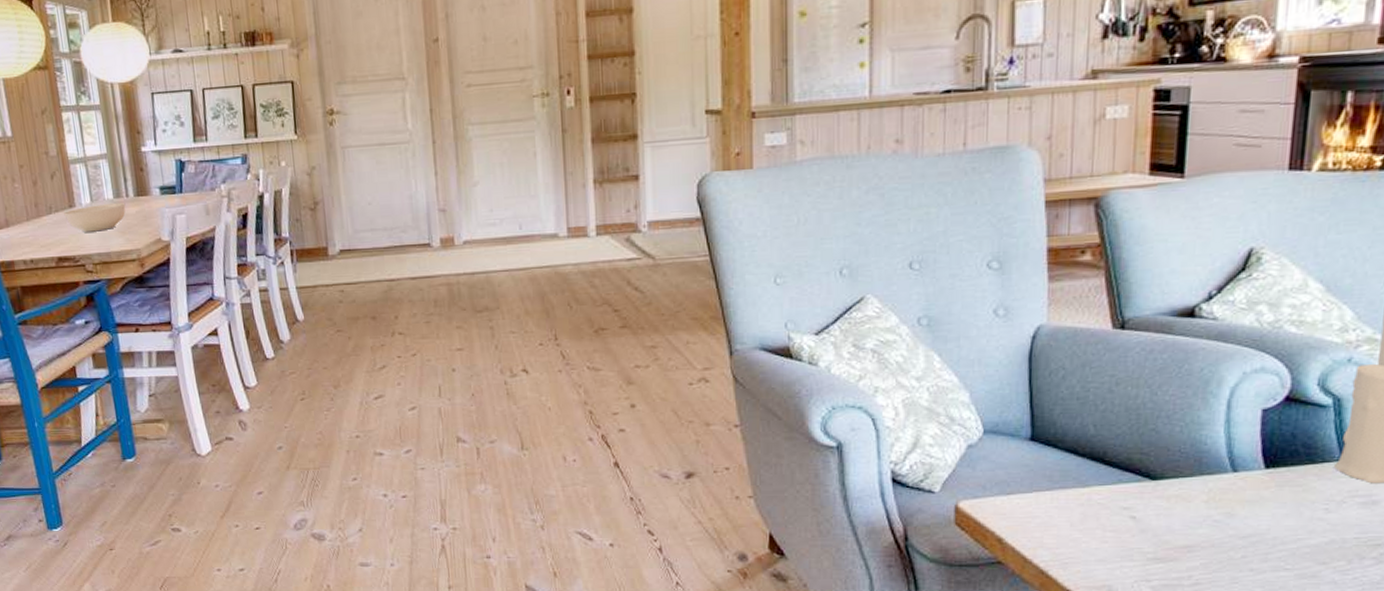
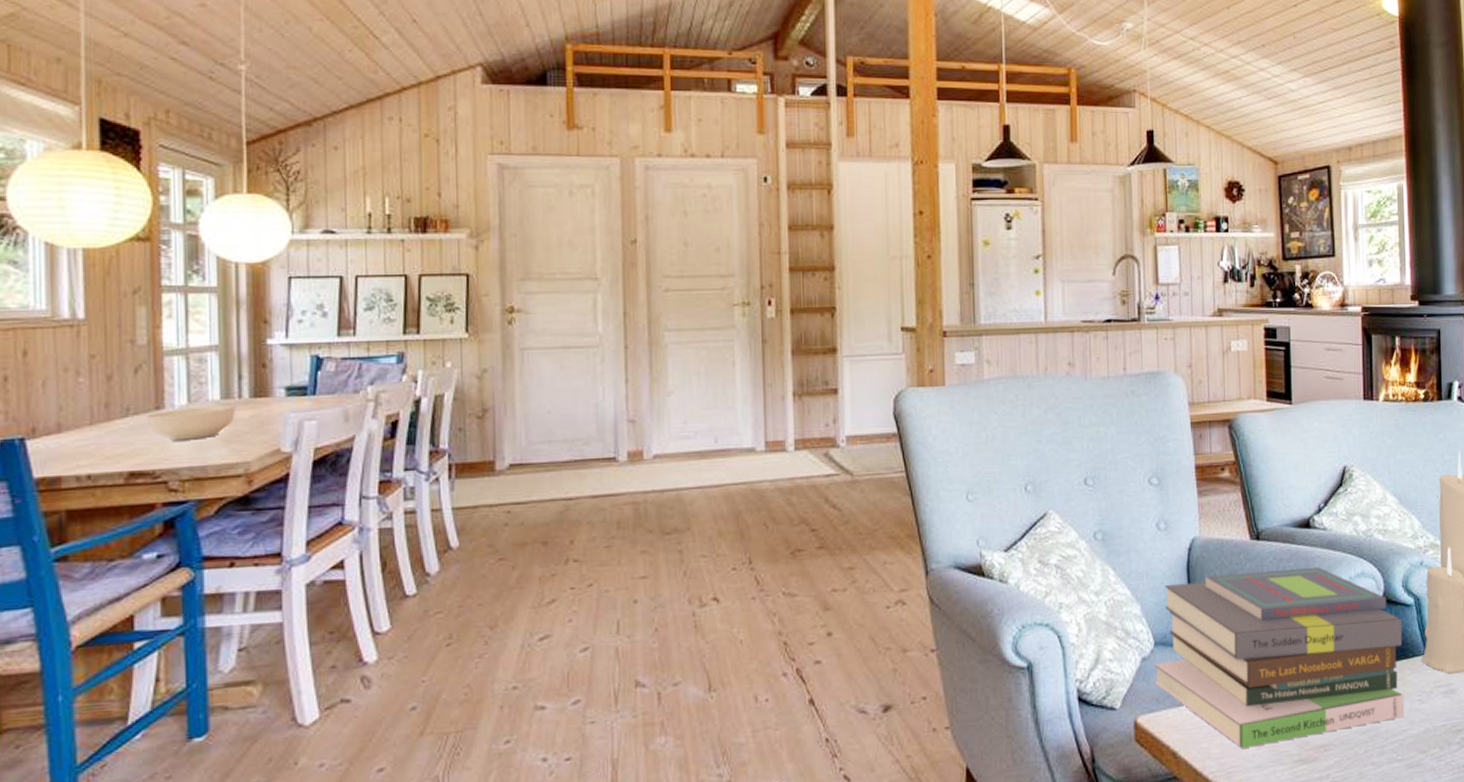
books: none [981,361,1313,541] -> present [1154,567,1405,748]

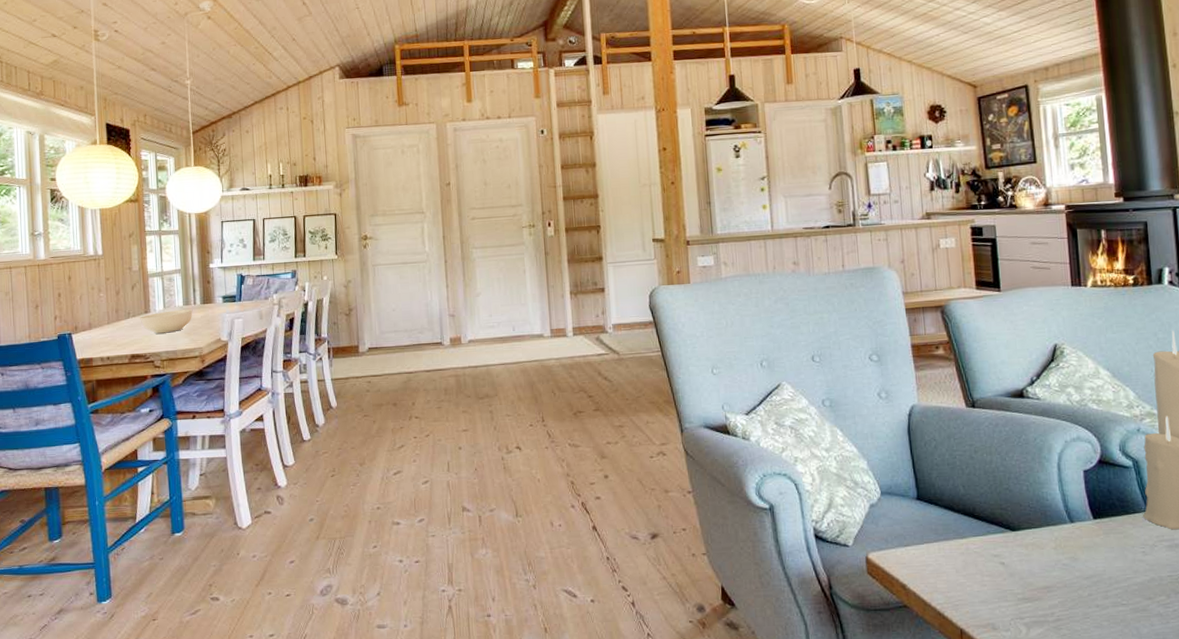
books: present [1154,567,1405,748] -> none [882,432,1128,585]

